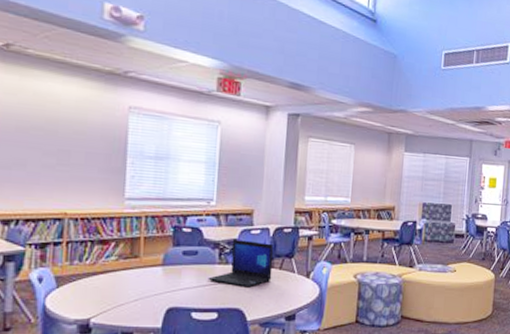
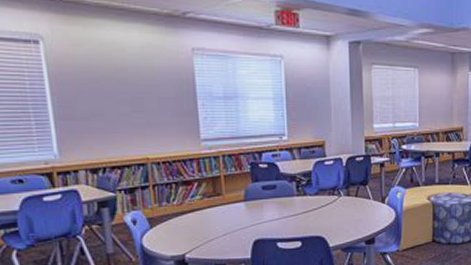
laptop: present [208,238,273,288] -> none [288,170,349,216]

